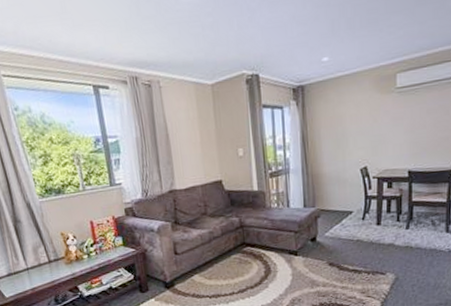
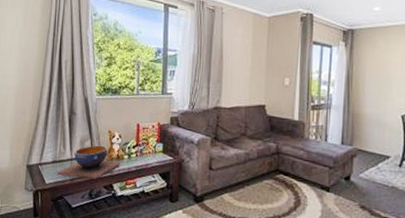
decorative bowl: none [15,249,81,287] -> present [57,145,121,179]

